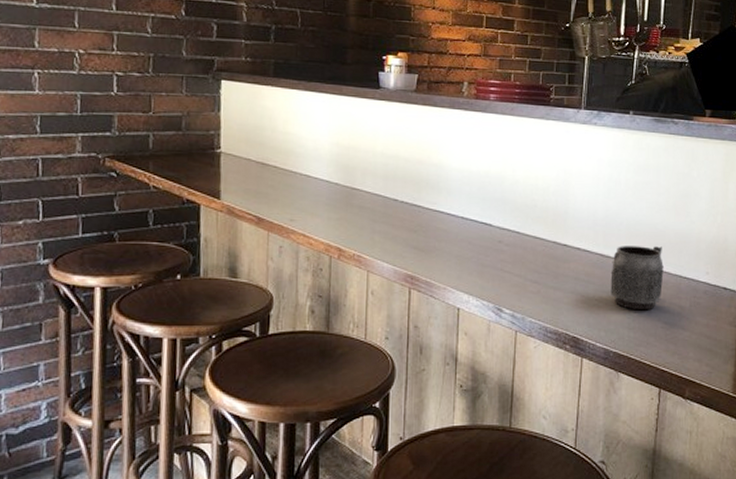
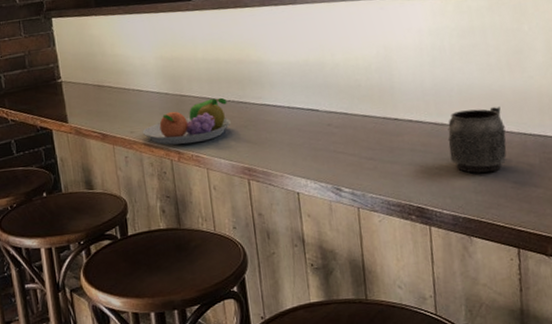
fruit bowl: none [303,196,401,242] -> present [142,97,231,145]

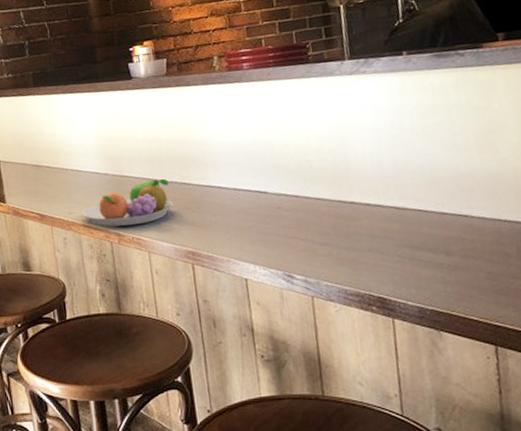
mug: present [447,106,507,174] -> none [410,190,479,263]

